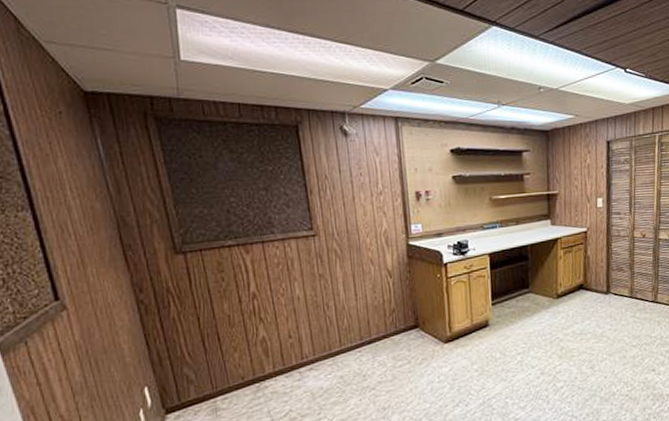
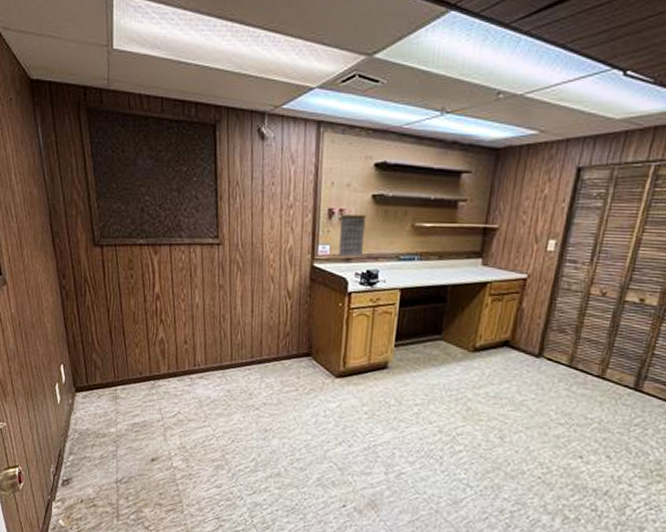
calendar: none [427,193,451,233] -> present [338,213,366,257]

